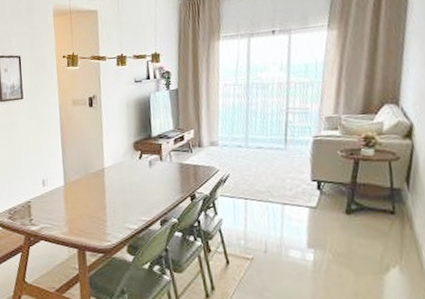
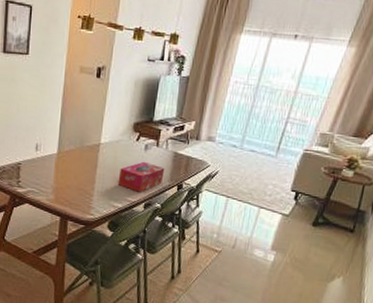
tissue box: none [128,178,174,210] -> present [117,161,165,192]

